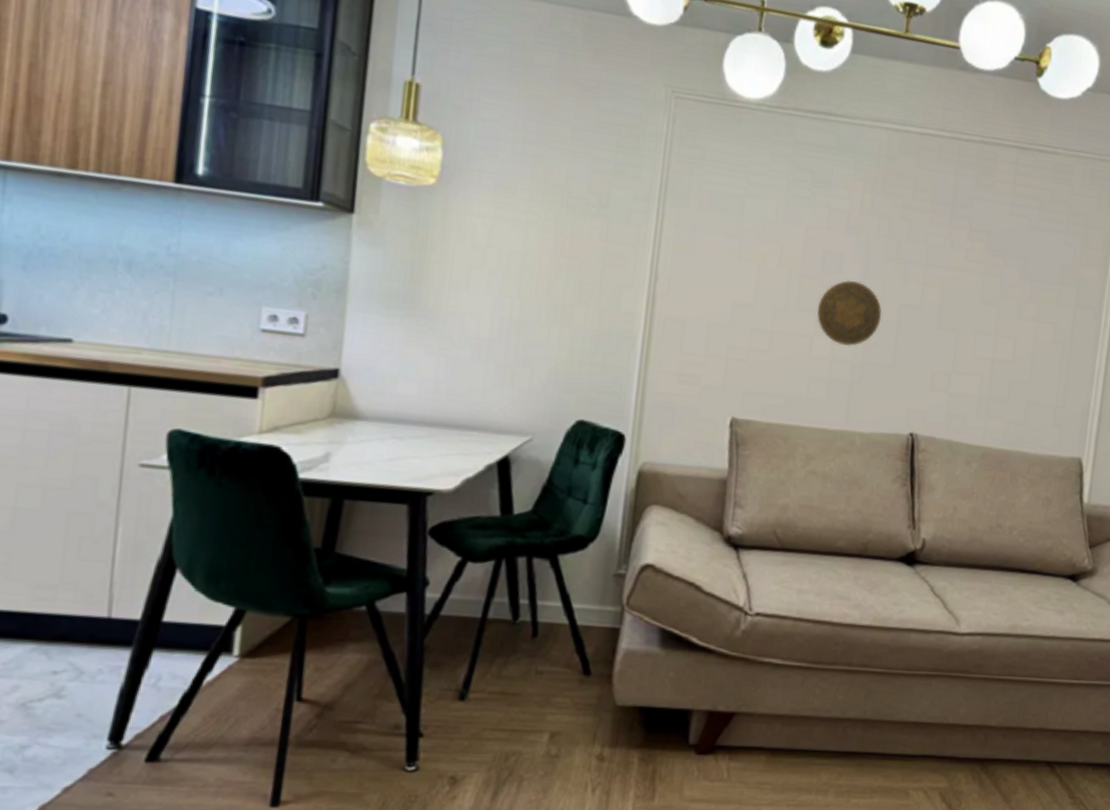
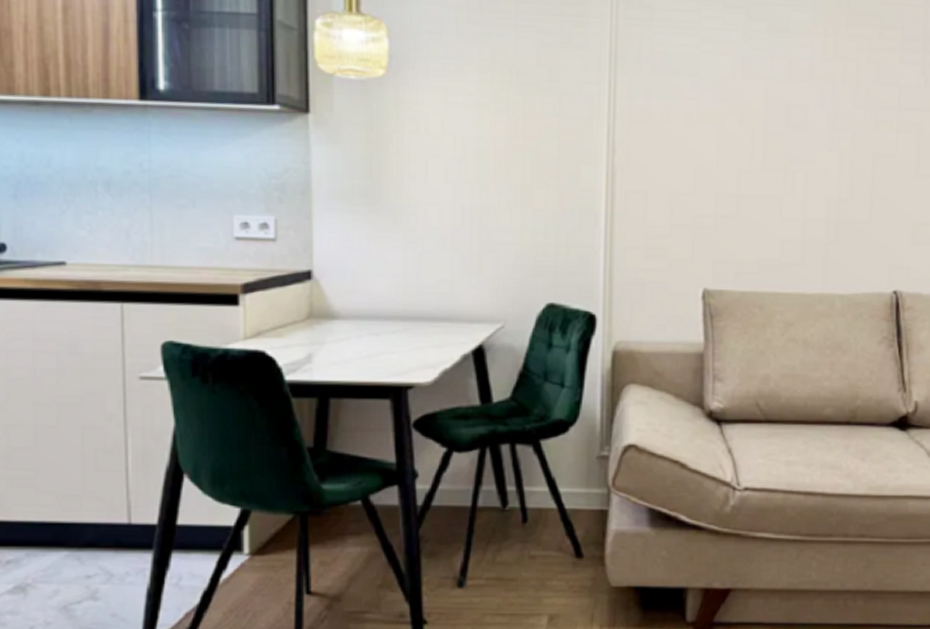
decorative plate: present [816,280,882,347] -> none [784,134,854,205]

